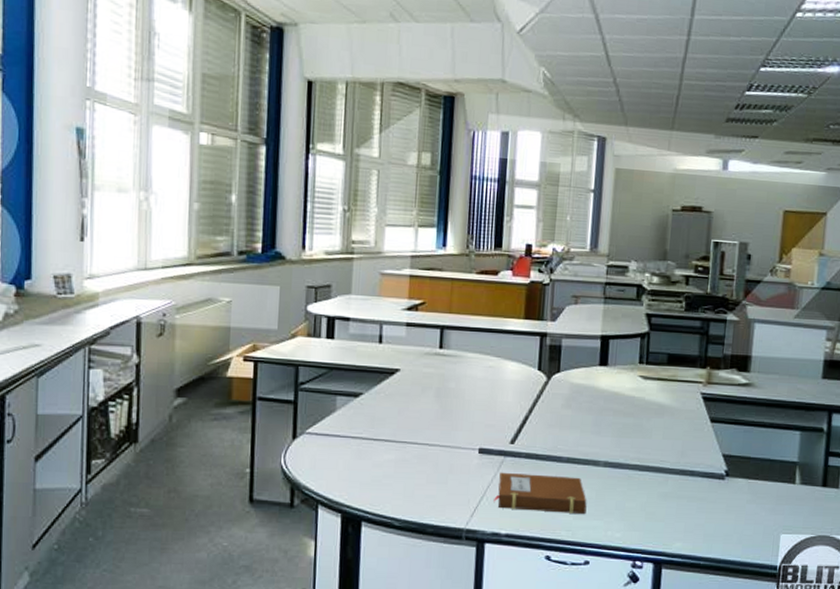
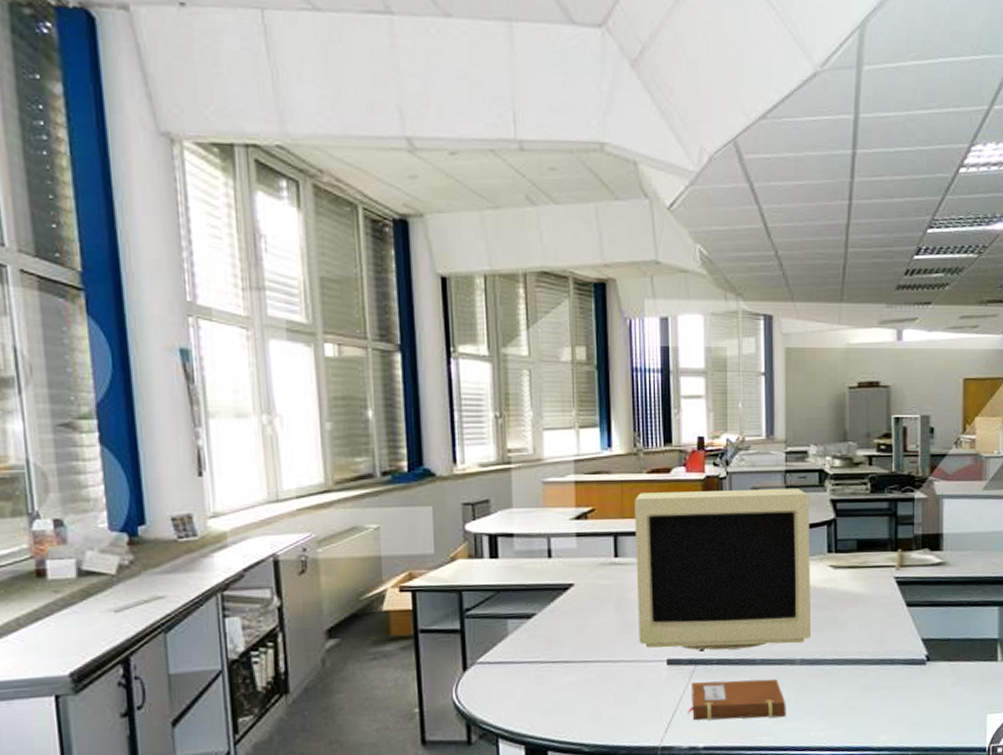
monitor: none [454,291,626,447] -> present [635,489,812,651]

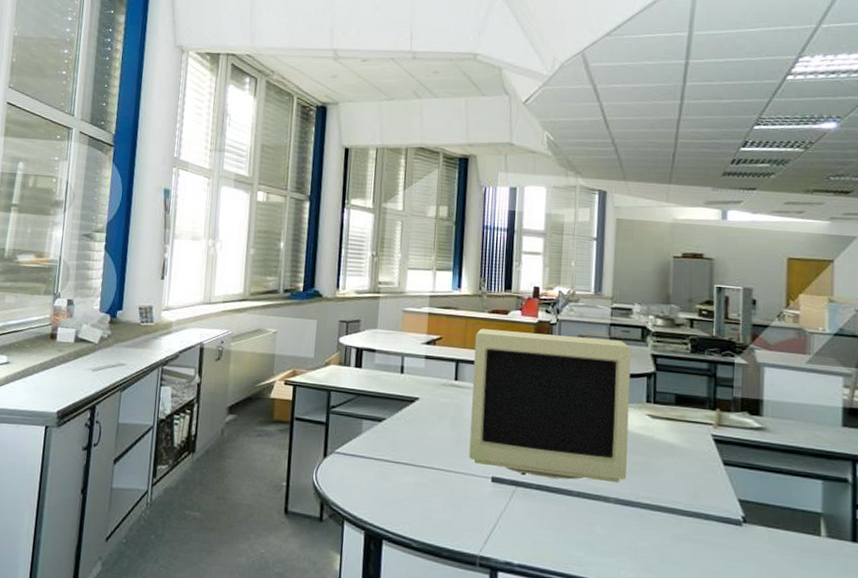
notebook: present [688,679,786,721] -> none [506,501,599,550]

